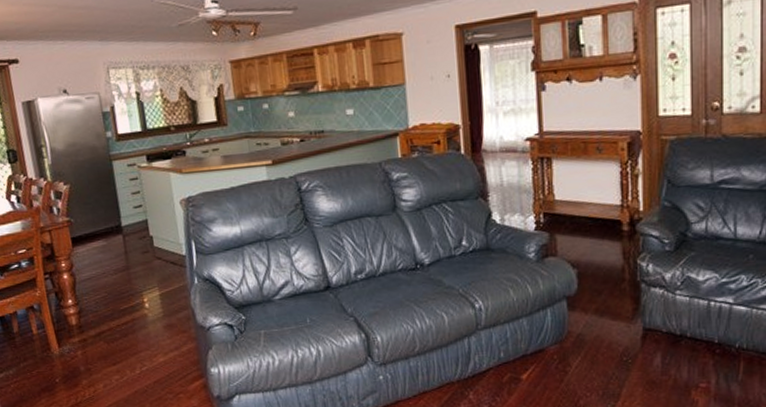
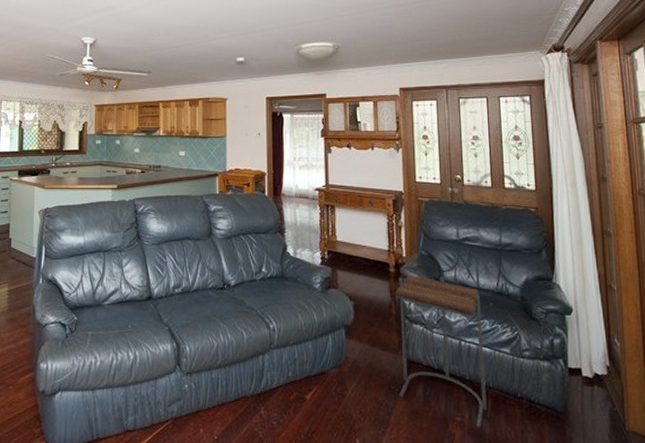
side table: none [628,230,738,393] -> present [394,275,487,428]

